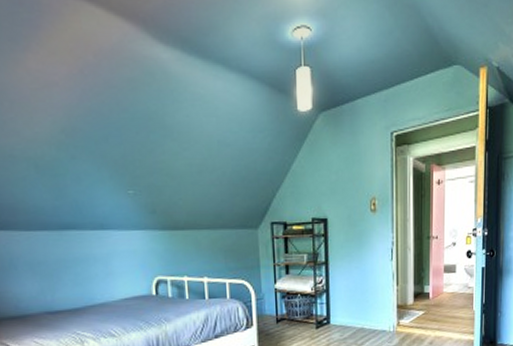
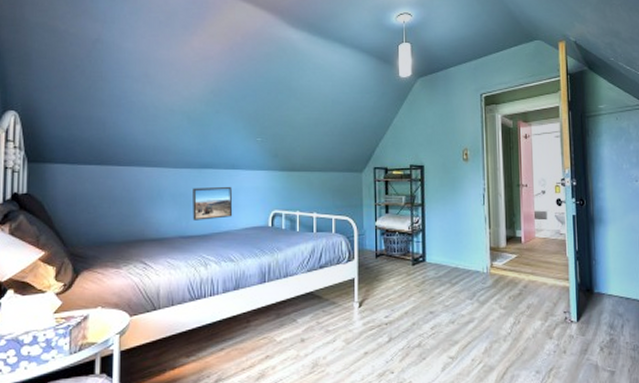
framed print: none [54,252,108,293] -> present [193,187,233,221]

